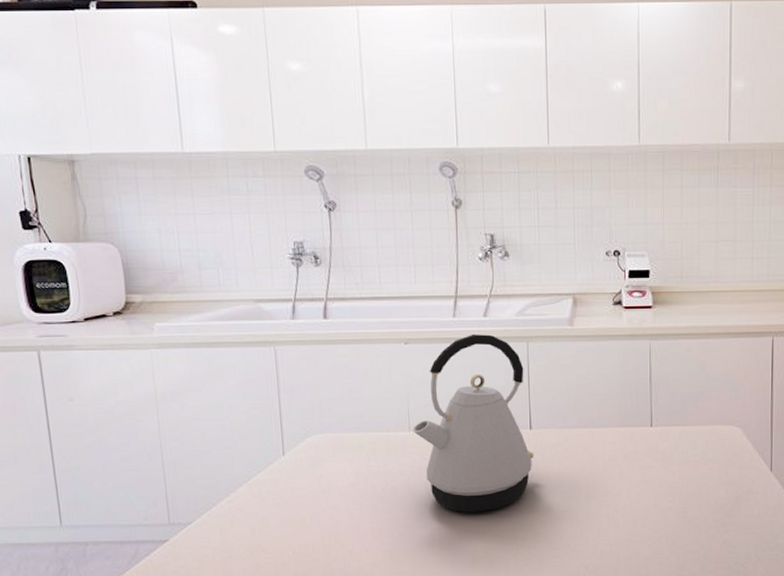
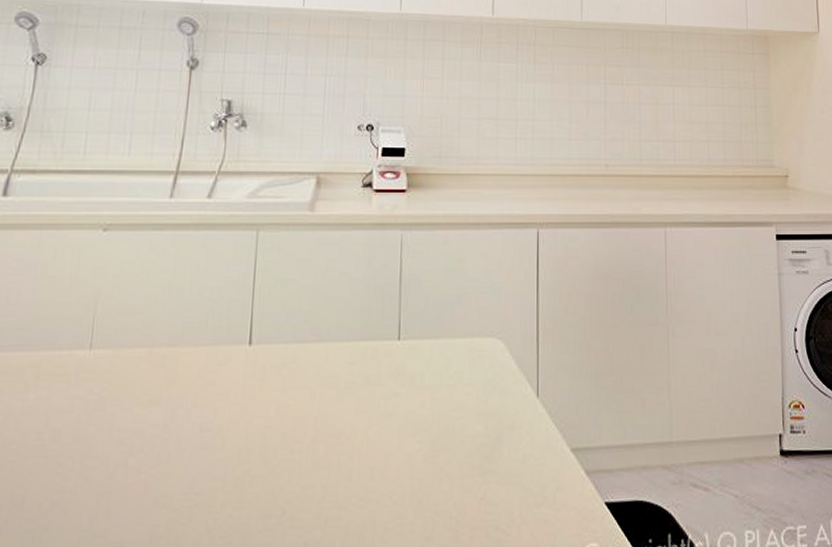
kettle: present [413,334,534,513] -> none [95,220,251,467]

